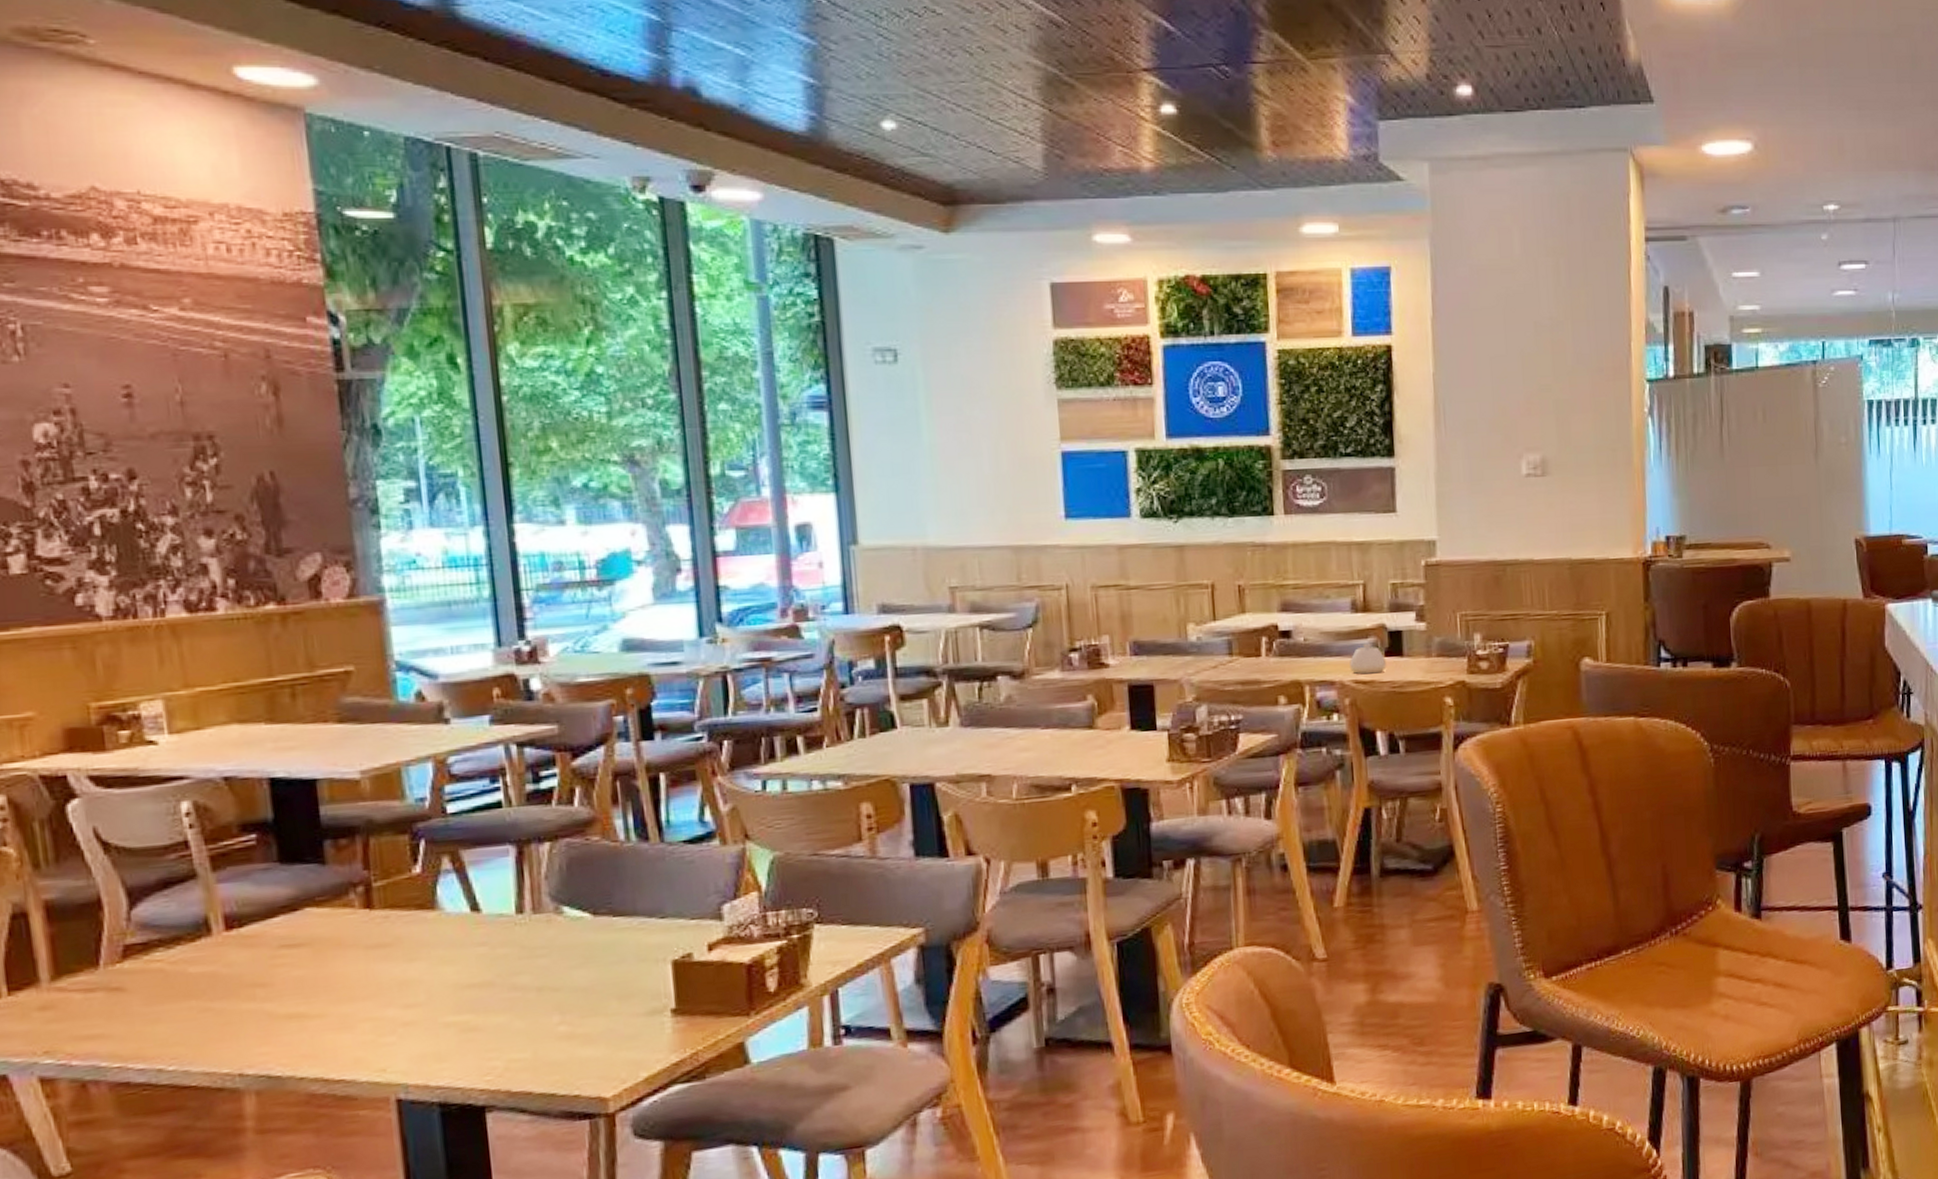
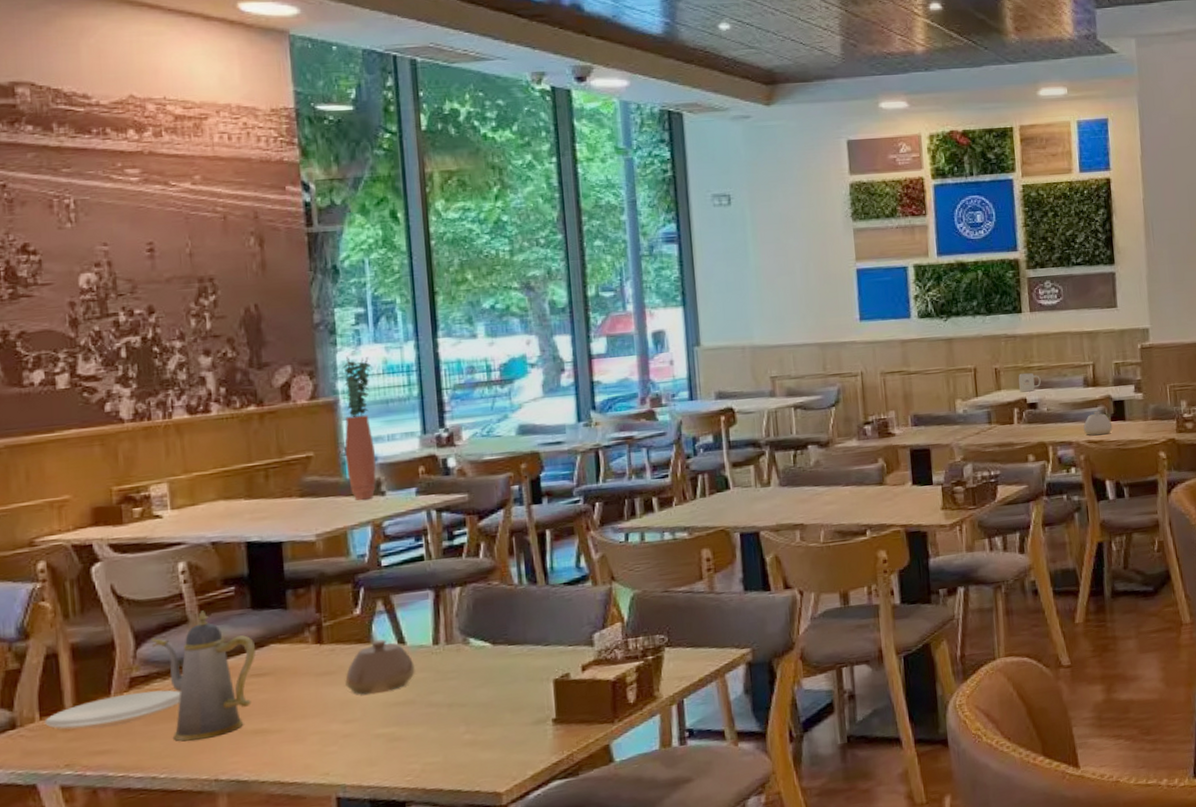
plate: none [14,961,192,1008] -> present [45,690,181,730]
coffee pot: none [148,863,287,1027] -> present [150,610,256,742]
vase: none [389,543,437,729] -> present [343,356,376,501]
sugar bowl: none [403,905,494,973] -> present [345,639,415,694]
mug: none [1267,592,1297,617] -> present [1018,373,1041,392]

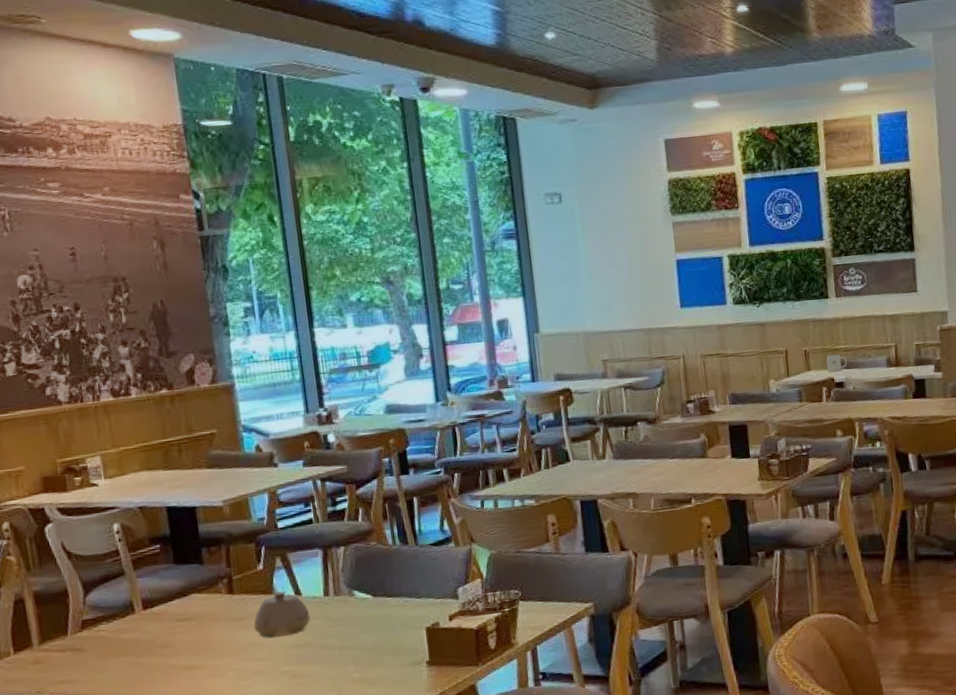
plate: present [45,690,181,730] -> none [18,631,123,663]
coffee pot: present [150,610,256,742] -> none [96,565,181,675]
vase: present [343,356,376,501] -> none [236,345,270,471]
sugar bowl: present [1083,411,1113,436] -> none [886,389,915,412]

